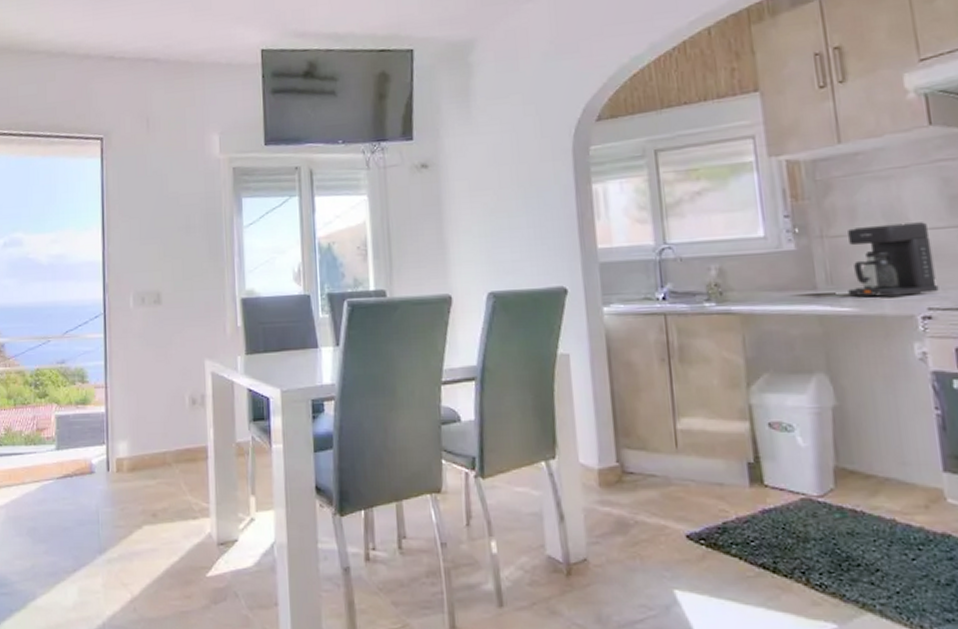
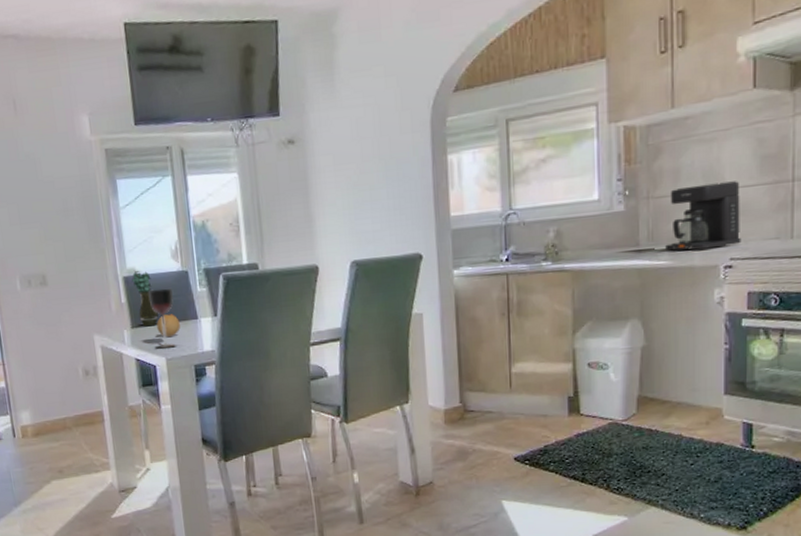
vase: none [250,292,277,354] -> present [132,270,159,327]
wineglass: none [267,313,294,380] -> present [149,288,176,350]
fruit: none [273,341,299,367] -> present [156,314,180,338]

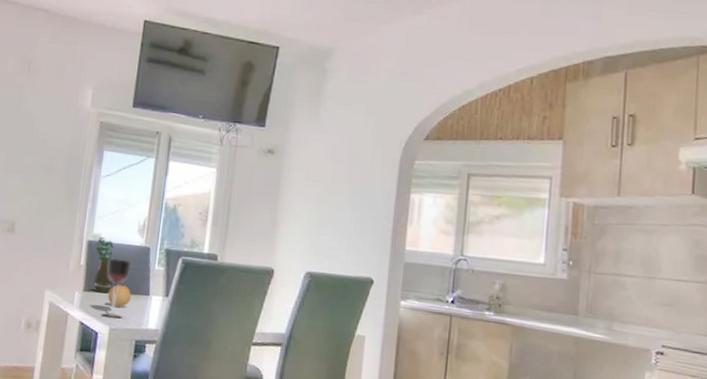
coffee maker: present [665,181,742,251] -> none [602,269,675,334]

